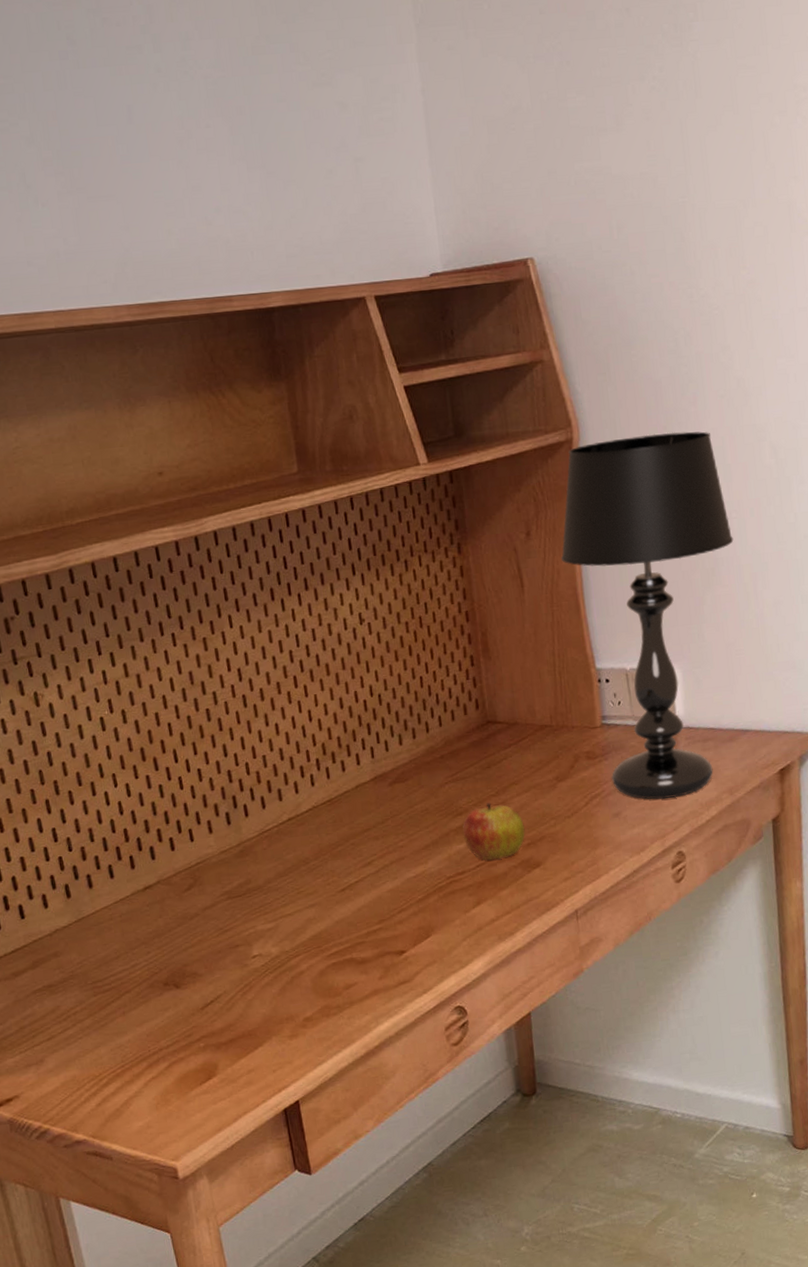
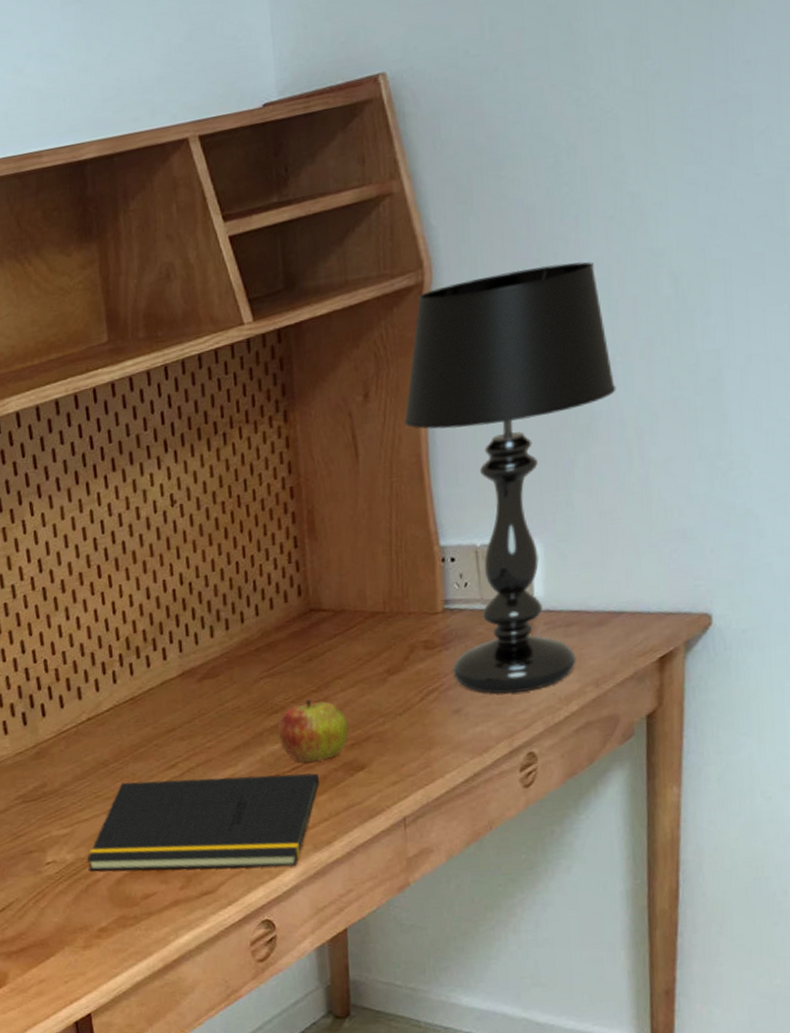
notepad: none [291,870,501,964] -> present [87,773,319,872]

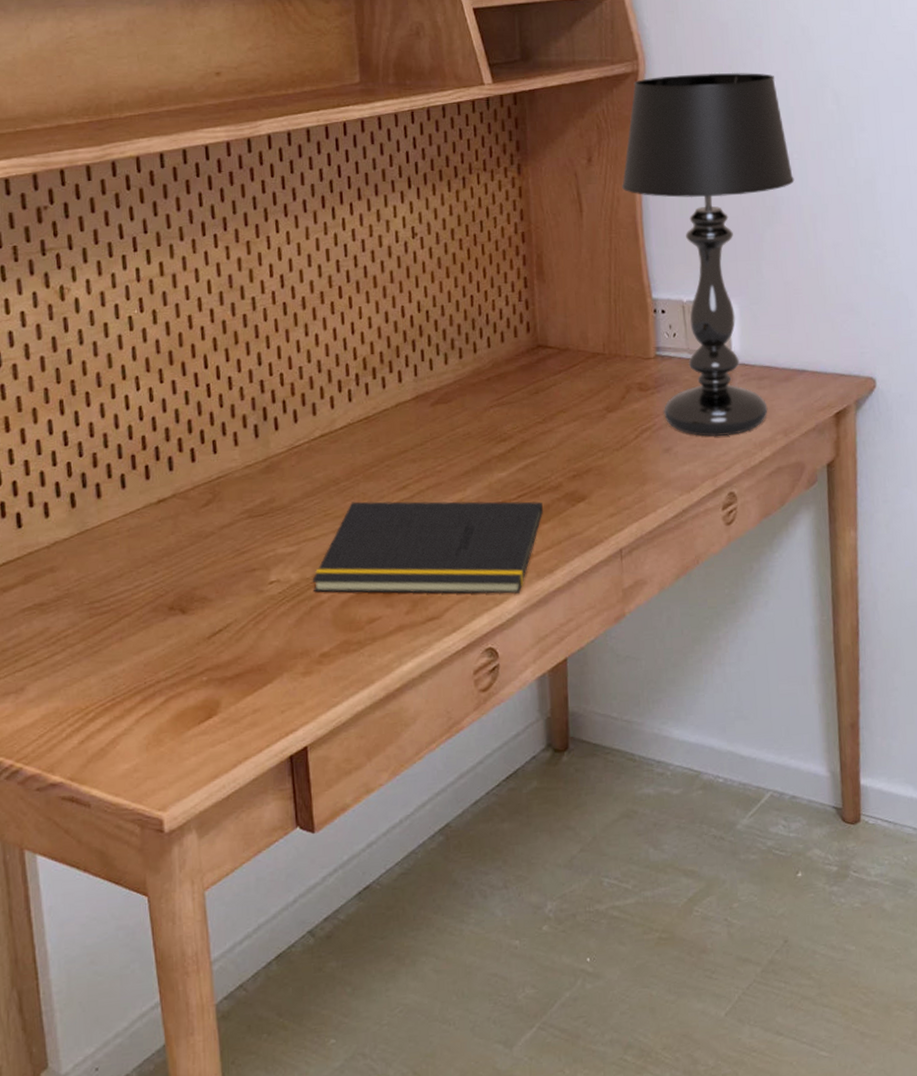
apple: present [277,699,349,763] -> none [505,430,571,491]

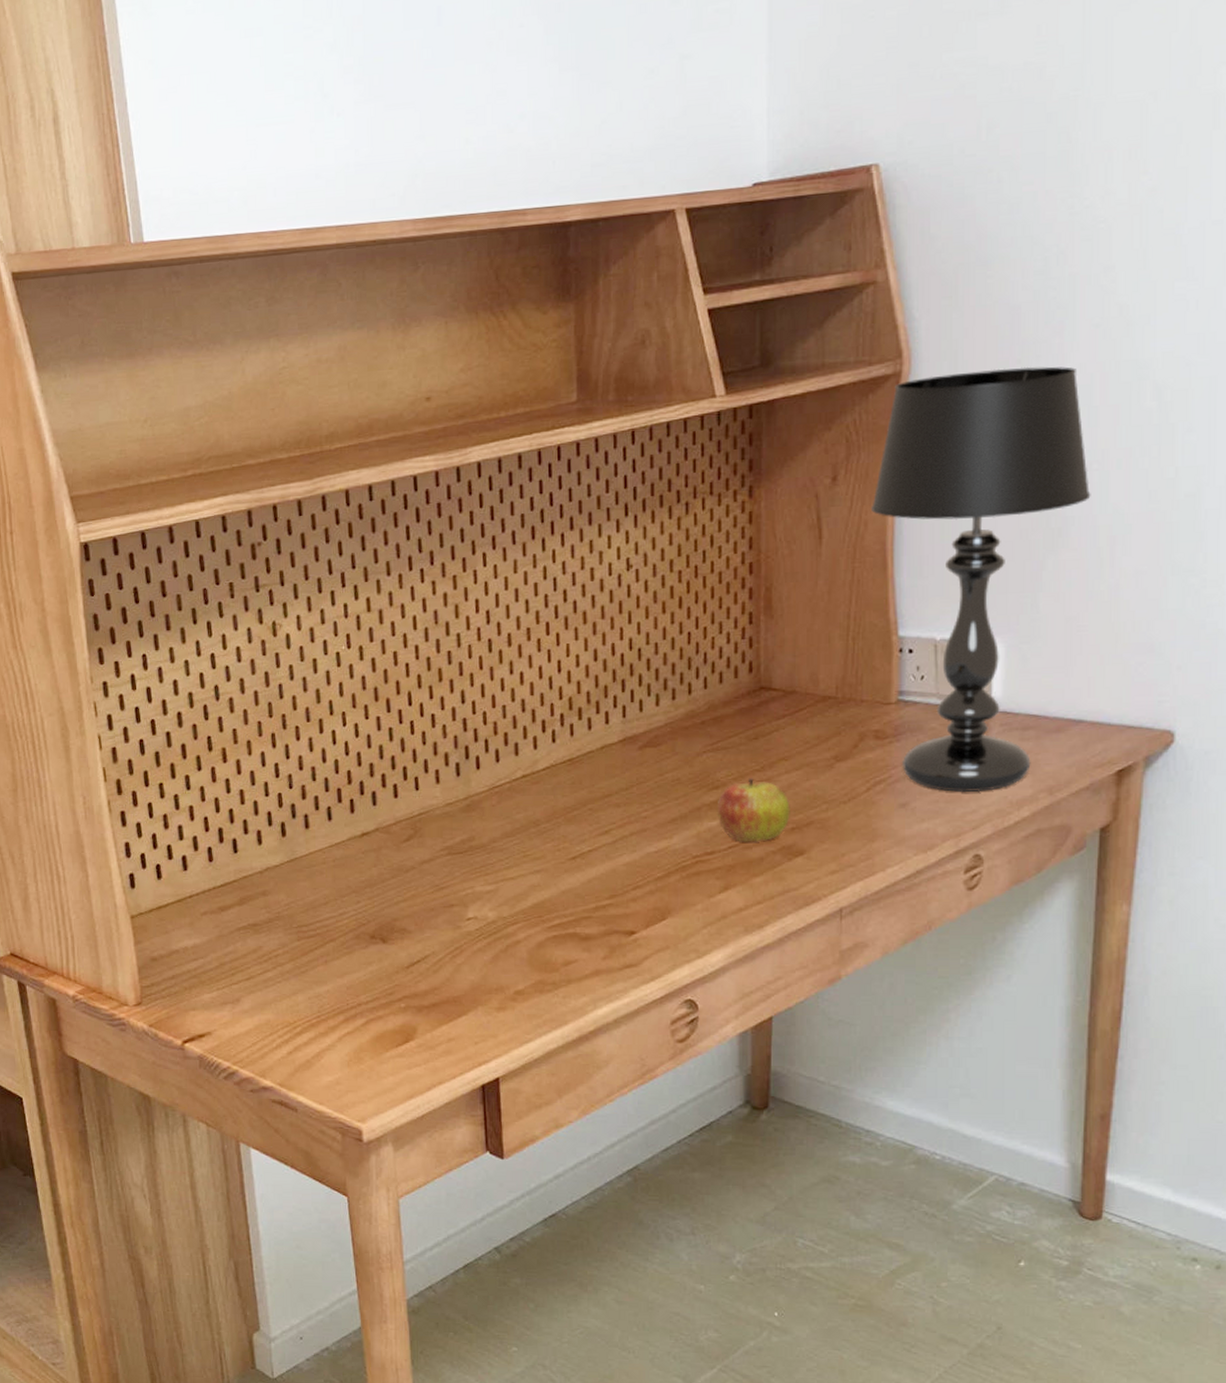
notepad: present [312,501,543,595] -> none [509,844,755,948]
apple: none [505,430,571,491] -> present [717,778,790,842]

